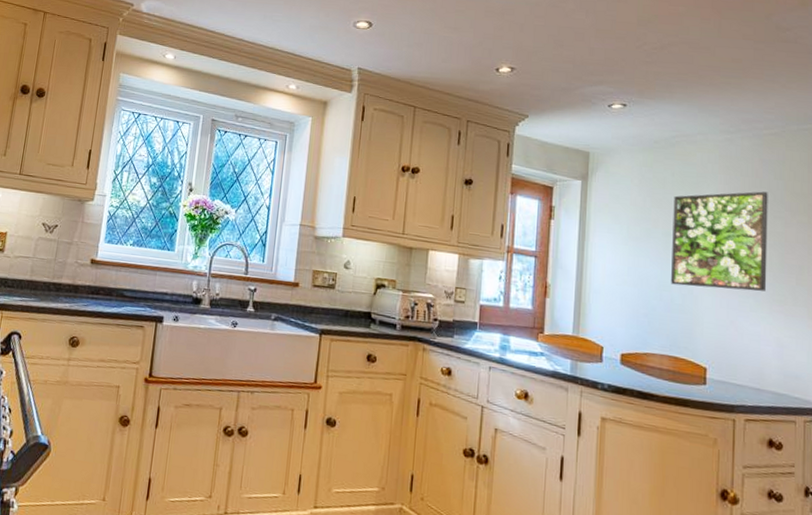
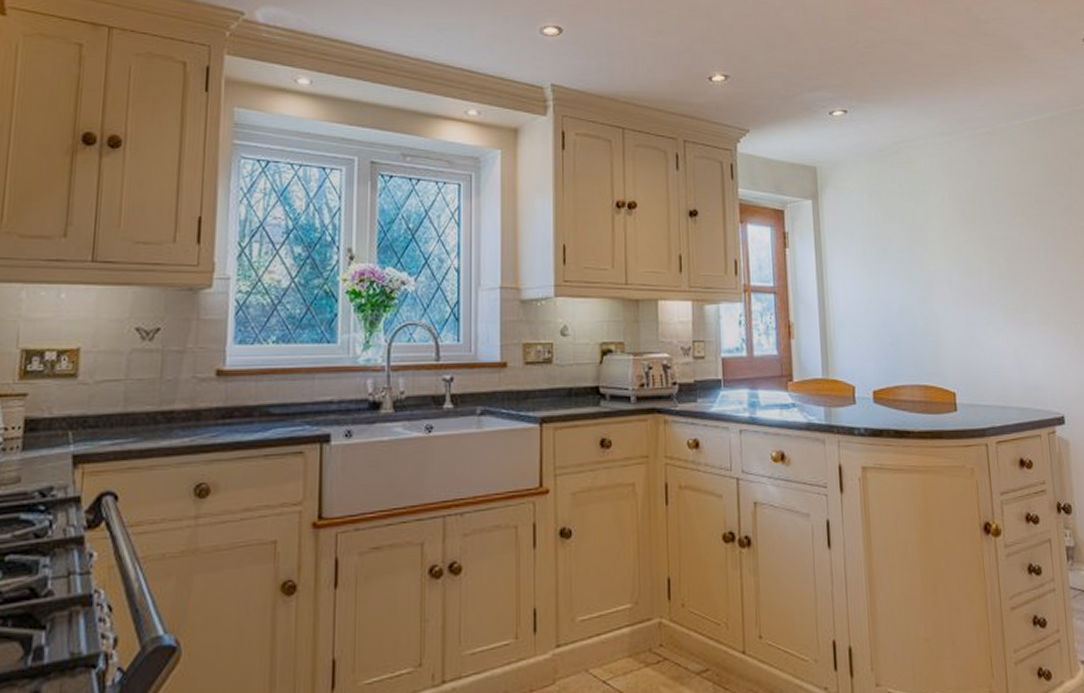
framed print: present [671,191,768,291] -> none [904,195,999,306]

